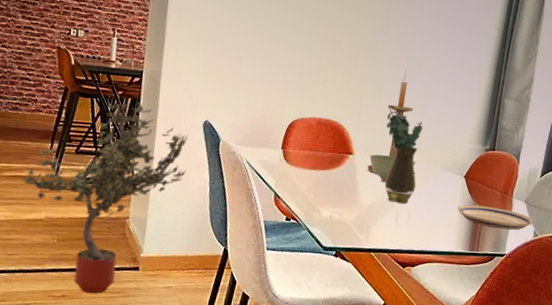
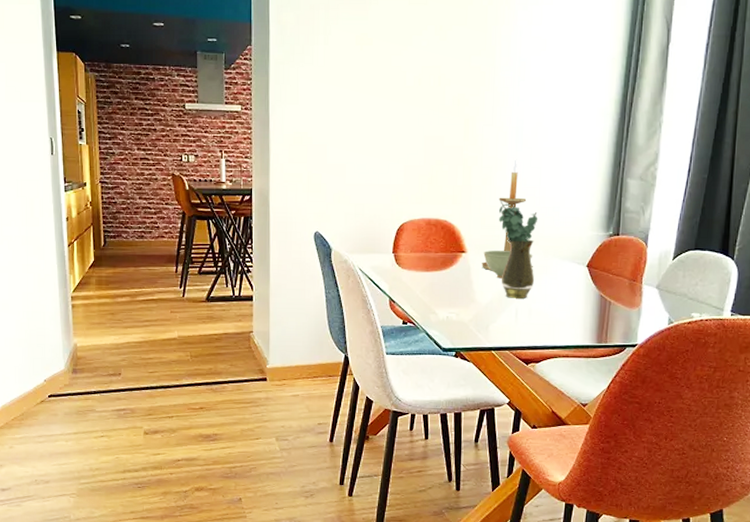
potted tree: present [21,103,188,293] -> none [153,221,302,404]
plate: present [457,204,534,230] -> none [581,294,667,318]

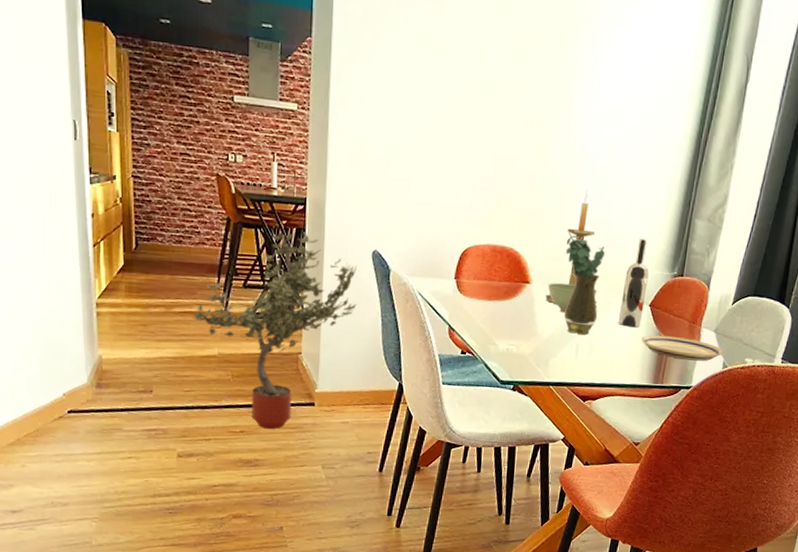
potted tree: none [153,221,302,404] -> present [191,233,357,429]
wine bottle: none [556,202,584,289] -> present [618,239,649,328]
plate: none [581,294,667,318] -> present [641,335,723,361]

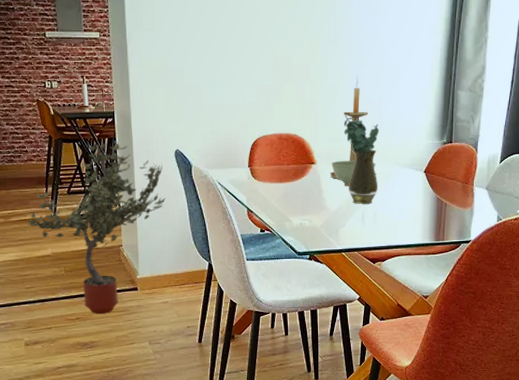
wine bottle: present [618,239,649,328] -> none [397,113,421,193]
plate: present [641,335,723,361] -> none [420,197,496,217]

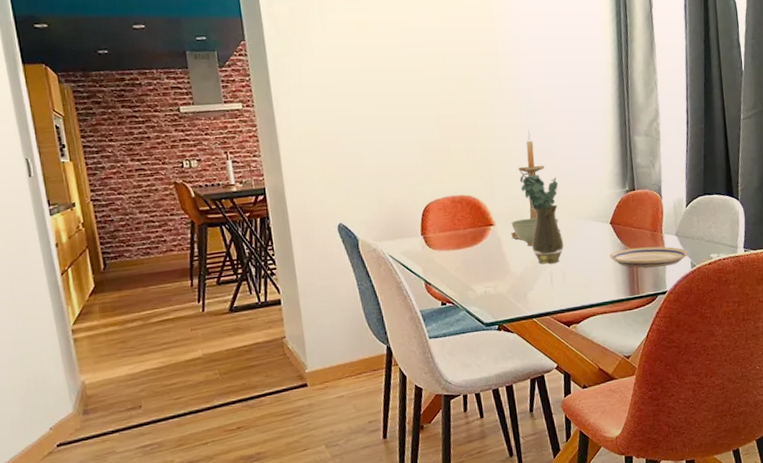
potted tree: present [26,142,166,314] -> none [169,221,332,420]
plate: none [420,197,496,217] -> present [609,246,689,268]

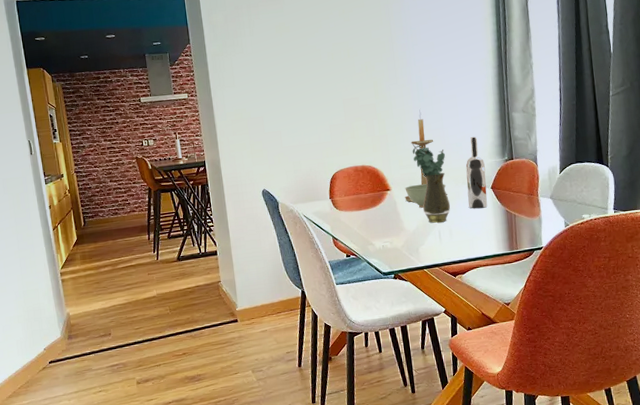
wine bottle: none [581,163,606,247] -> present [465,136,488,209]
plate: present [609,246,689,268] -> none [491,208,562,227]

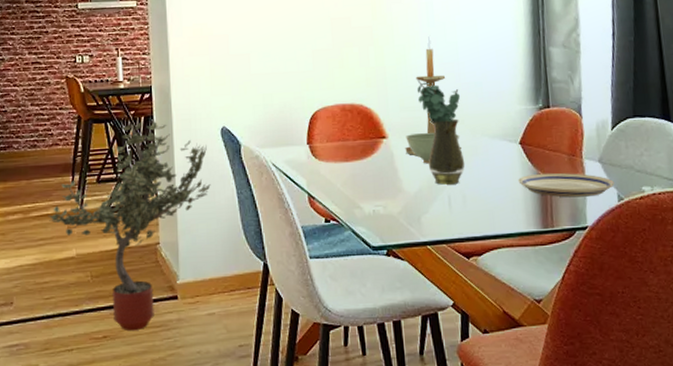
potted tree: none [132,188,257,348] -> present [48,120,211,330]
wine bottle: present [465,136,488,209] -> none [486,75,514,170]
plate: none [491,208,562,227] -> present [518,172,615,198]

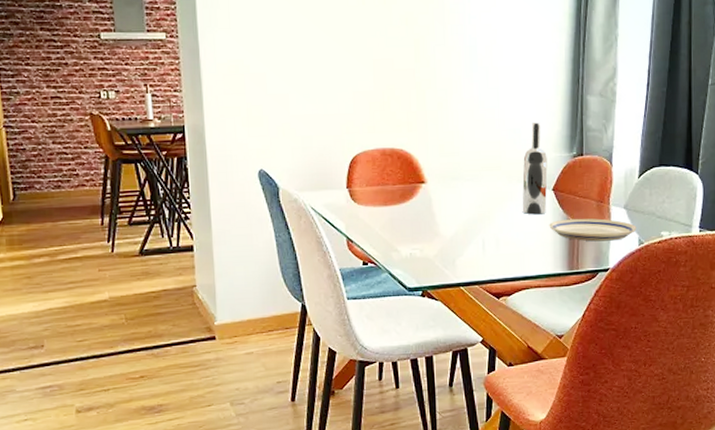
potted tree: present [48,120,211,330] -> none [77,162,248,370]
candlestick: present [405,35,461,155] -> none [443,80,497,200]
bowl: present [405,133,460,164] -> none [444,178,497,209]
vase: present [417,80,465,185] -> none [458,125,500,229]
wine bottle: none [486,75,514,170] -> present [522,122,548,215]

